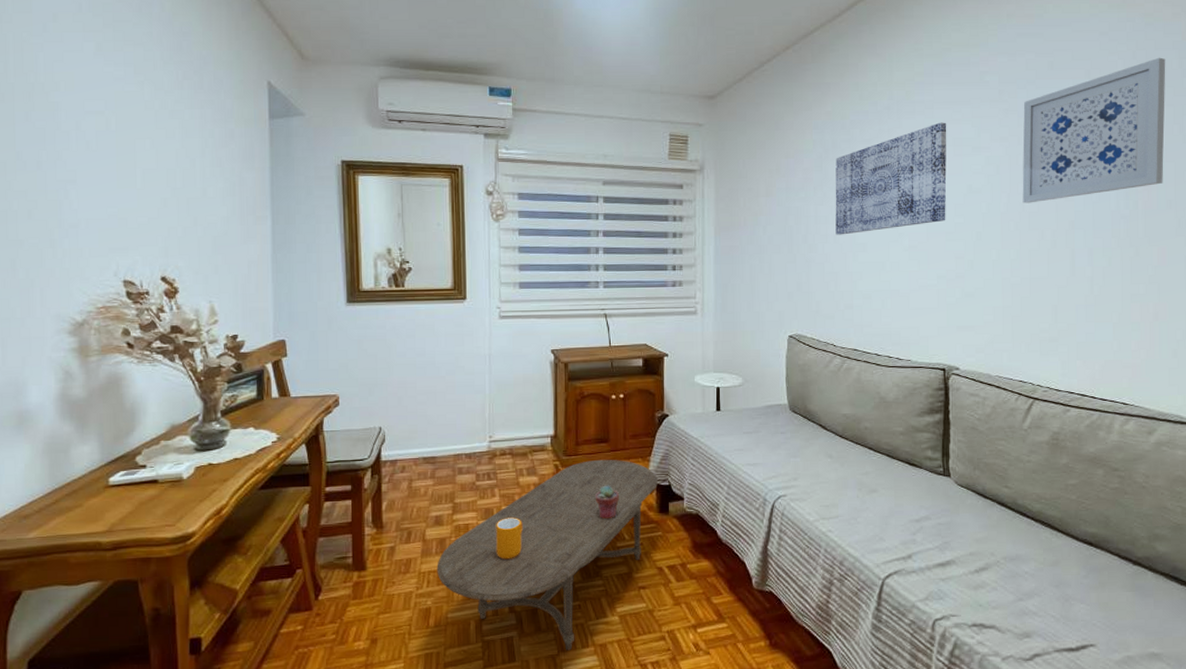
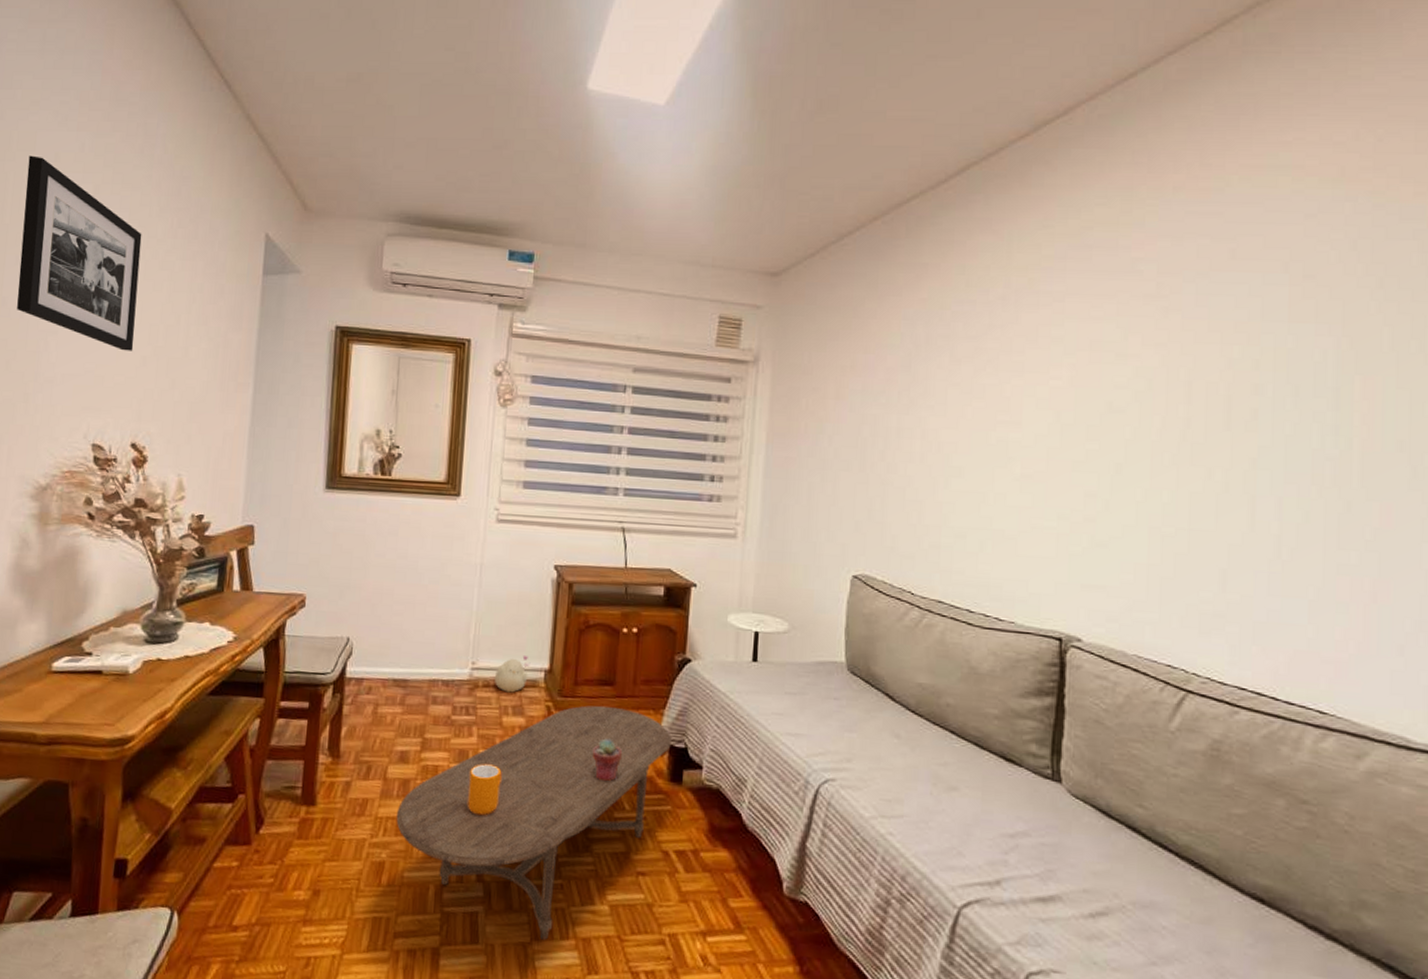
picture frame: none [26,17,153,194] -> present [17,155,142,351]
plush toy: none [510,426,538,458] -> present [495,656,531,693]
wall art: present [835,122,947,235] -> none [923,319,1082,454]
wall art: present [1022,57,1166,203] -> none [1183,249,1402,431]

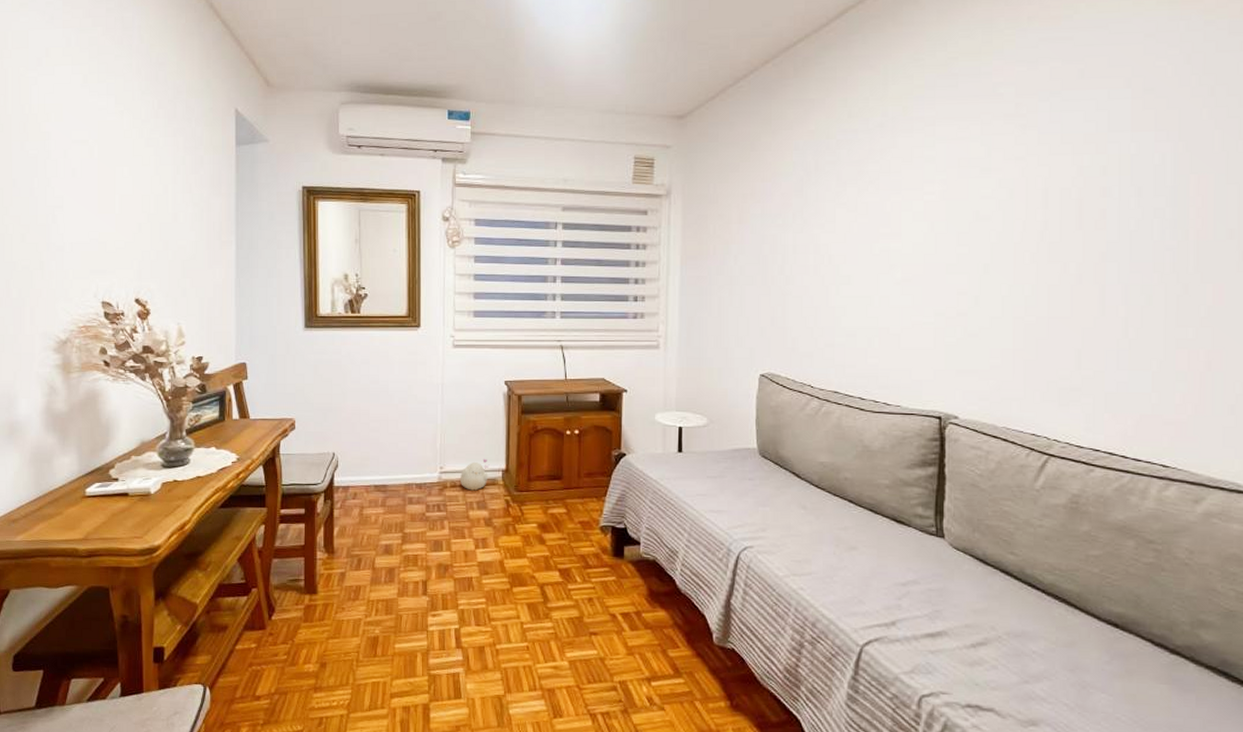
picture frame: present [17,155,142,351] -> none [23,52,130,219]
coffee table: present [396,705,672,940] -> none [385,497,613,692]
mug: present [468,764,502,816] -> none [445,551,471,594]
potted succulent: present [592,738,622,782] -> none [546,524,571,560]

